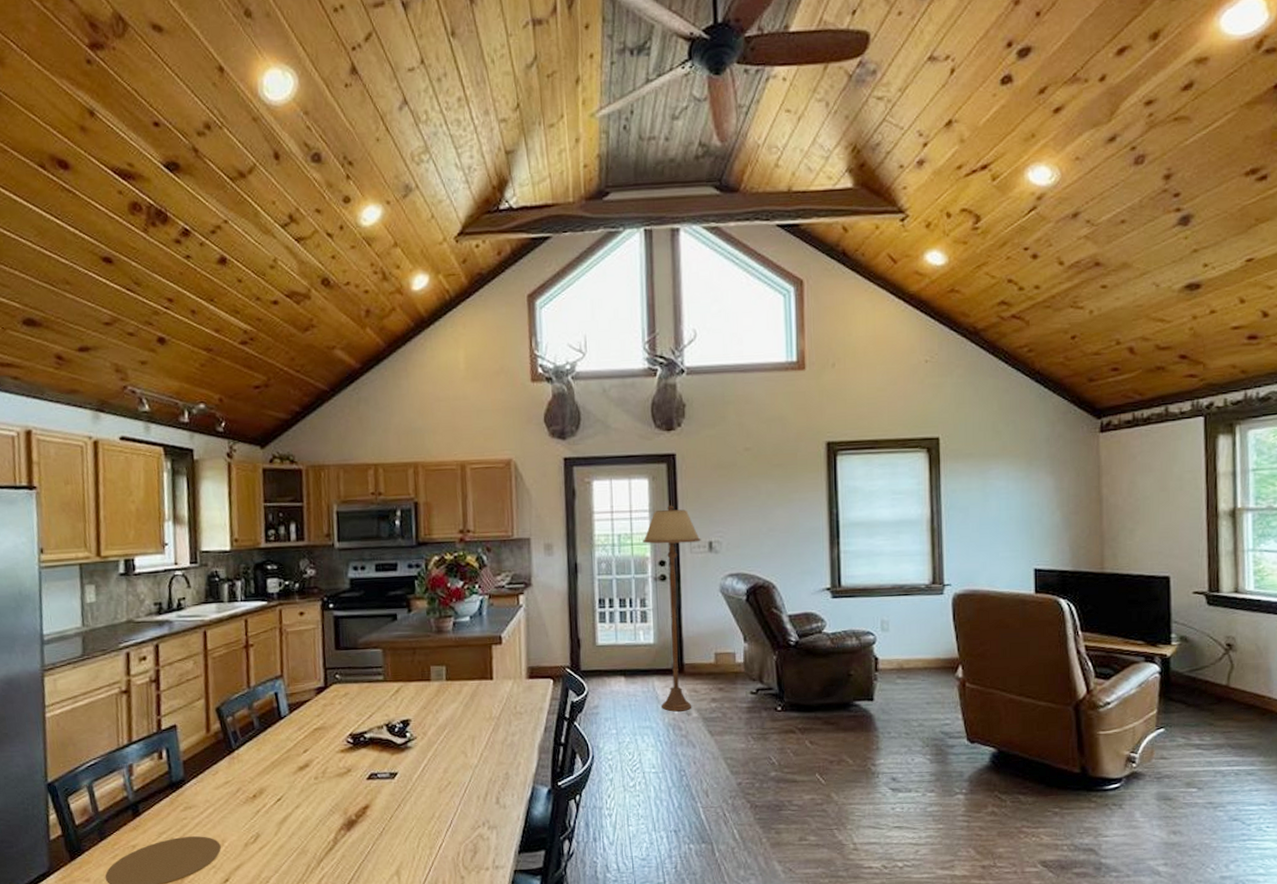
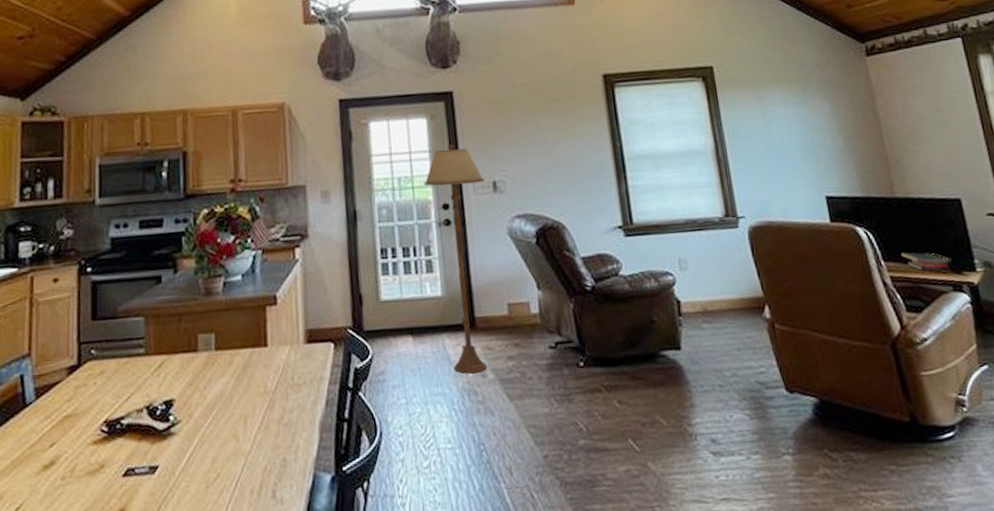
books: none [1099,624,1150,645] -> present [900,252,953,273]

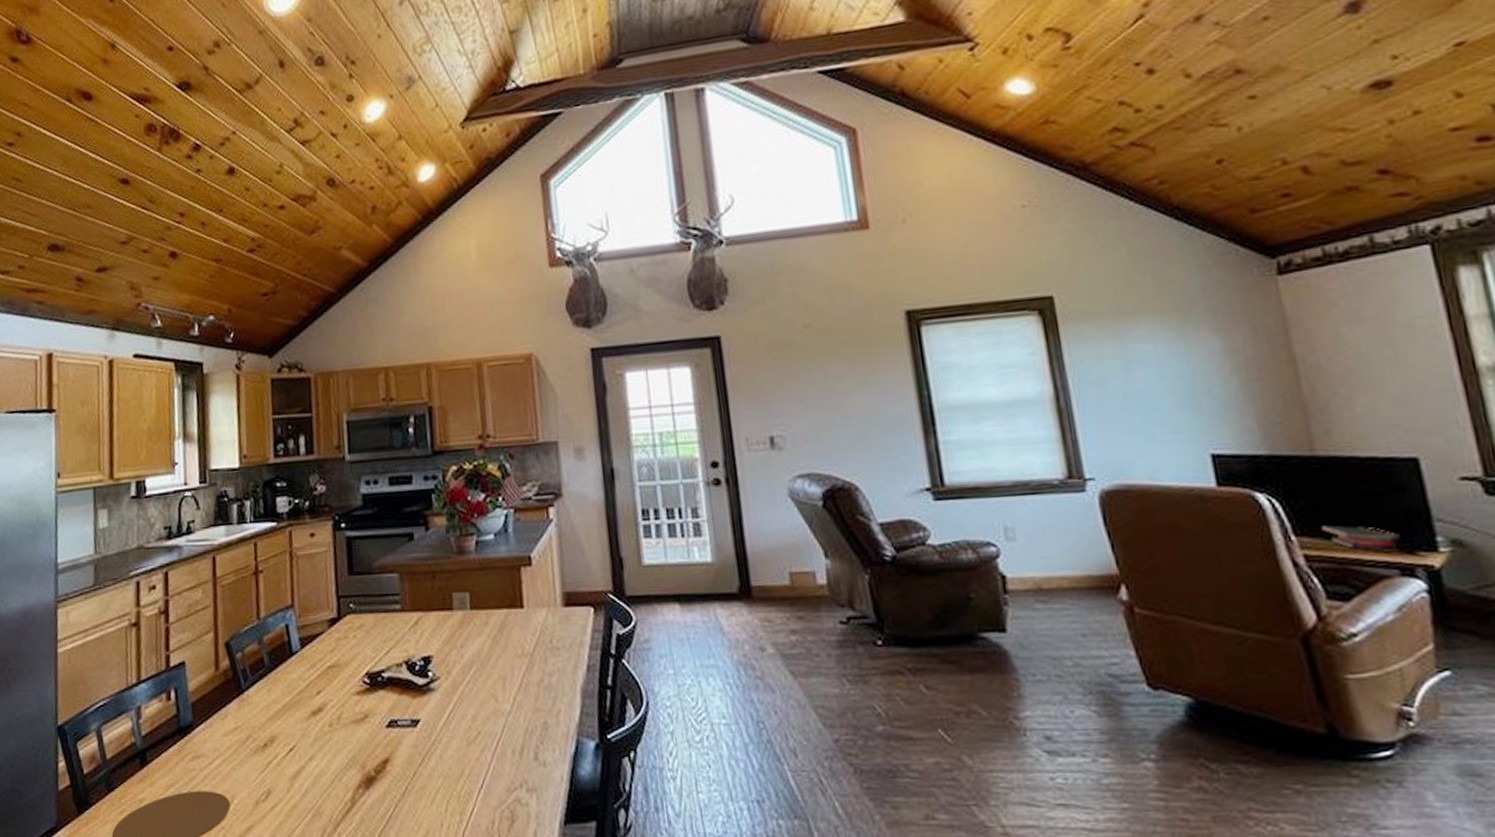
floor lamp: present [424,144,487,374] -> none [689,396,766,647]

